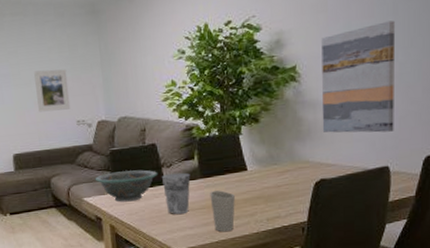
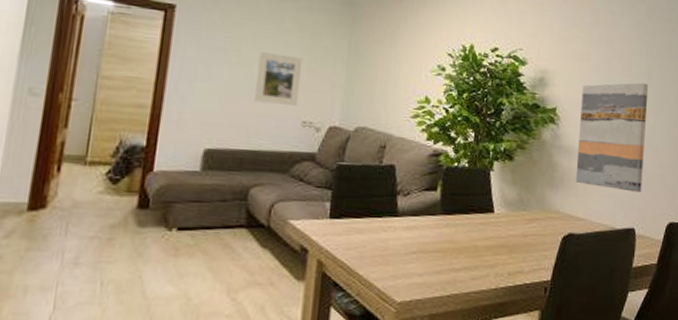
decorative bowl: present [95,170,158,202] -> none [310,192,392,233]
cup: present [162,172,191,214] -> none [394,203,429,255]
cup: present [210,190,235,232] -> none [447,232,476,283]

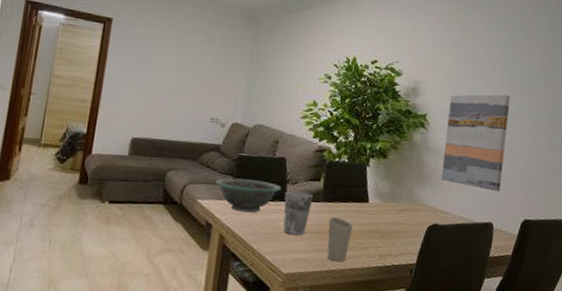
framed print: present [254,52,303,106] -> none [173,59,213,105]
decorative bowl: none [310,192,392,233] -> present [215,178,282,213]
cup: none [394,203,429,255] -> present [283,191,314,235]
cup: none [447,232,476,283] -> present [327,217,353,261]

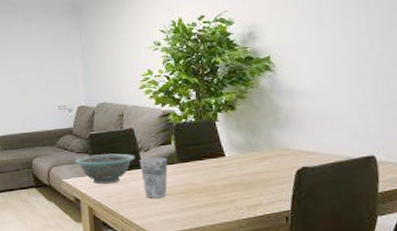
cup: present [327,217,353,261] -> none [187,176,214,217]
wall art: present [441,94,511,192] -> none [294,14,377,122]

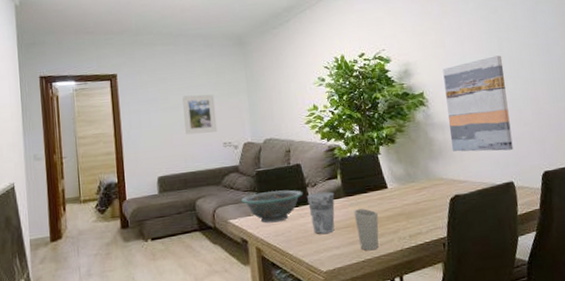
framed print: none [20,59,53,98] -> present [182,94,218,135]
cup: none [187,176,214,217] -> present [354,208,379,250]
wall art: none [294,14,377,122] -> present [442,55,514,152]

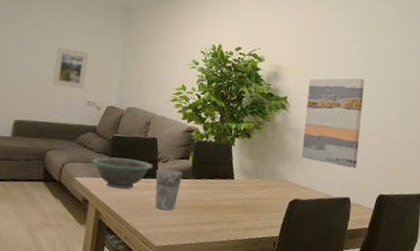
cup: present [354,208,379,250] -> none [196,193,219,234]

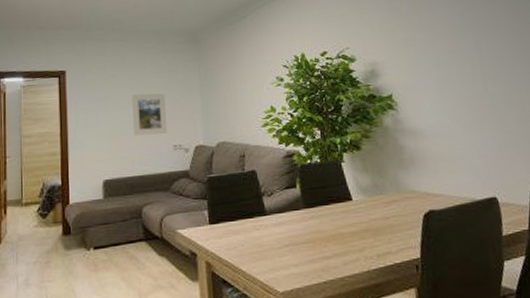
decorative bowl: present [91,157,154,190] -> none [190,198,259,235]
cup: present [155,168,183,210] -> none [263,202,293,249]
wall art: present [301,78,365,168] -> none [413,55,496,162]

